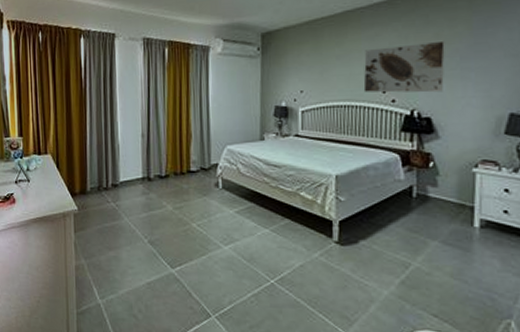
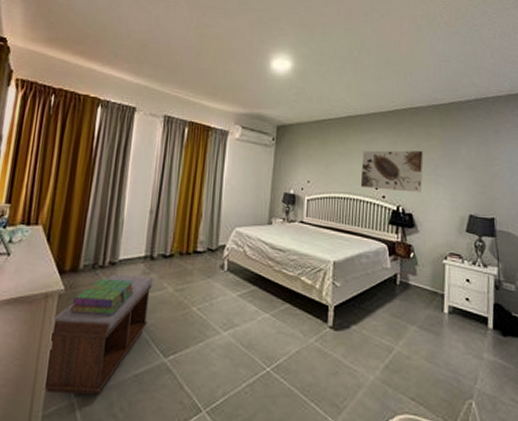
bench: none [73,194,153,299] -> present [42,274,153,396]
stack of books: none [84,199,137,231] -> present [69,278,134,315]

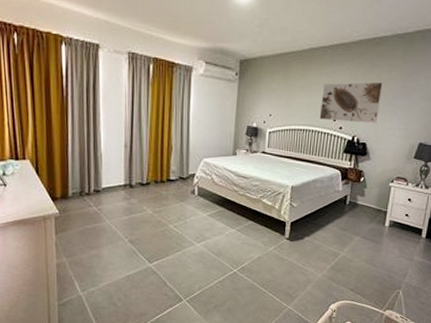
bench: present [42,274,153,396] -> none [54,199,134,291]
stack of books: present [69,278,134,315] -> none [66,203,118,232]

